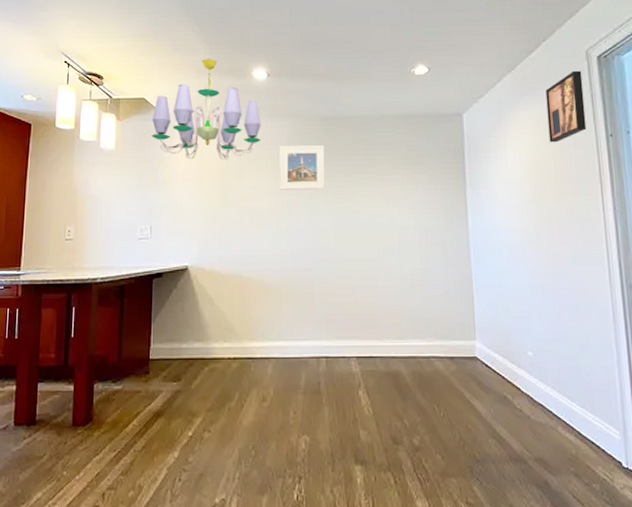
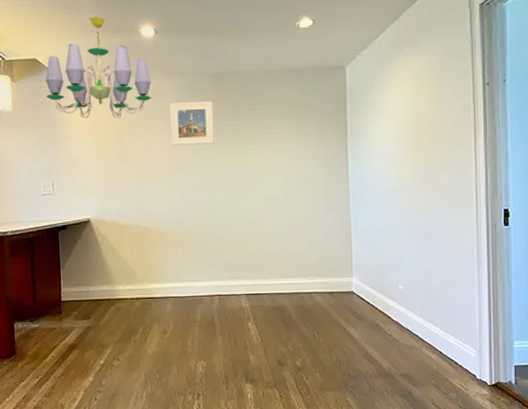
wall art: present [545,70,587,143] -> none [427,19,465,93]

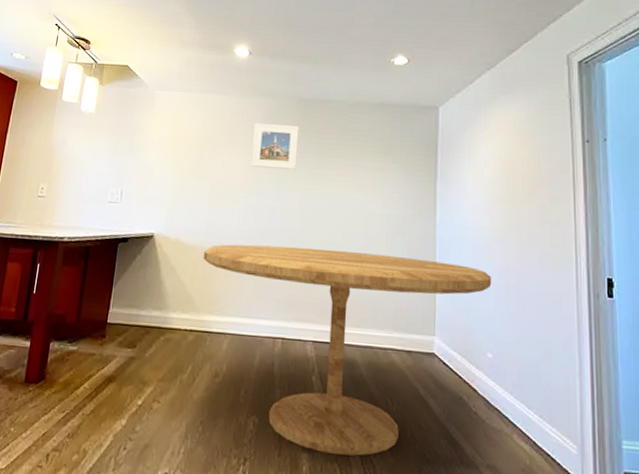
chandelier: present [45,17,152,119] -> none [130,32,239,133]
dining table: none [138,212,401,382] -> present [203,244,492,456]

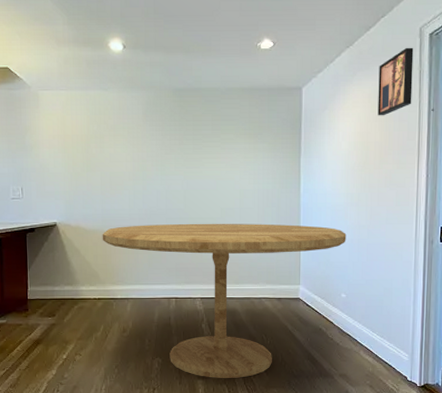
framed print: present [251,122,299,170] -> none [135,115,177,156]
wall art: none [524,73,563,144] -> present [377,47,414,116]

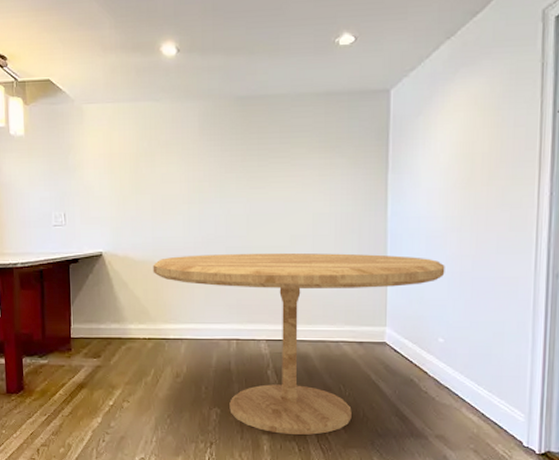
wall art: present [377,47,414,116] -> none [486,34,534,121]

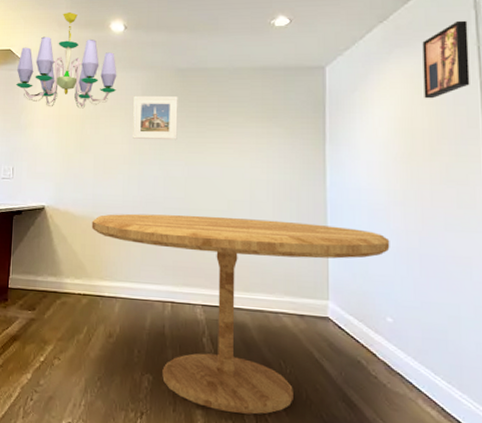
chandelier: none [59,33,172,145] -> present [15,12,117,109]
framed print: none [191,128,238,176] -> present [133,95,178,139]
wall art: none [486,34,534,121] -> present [422,20,470,99]

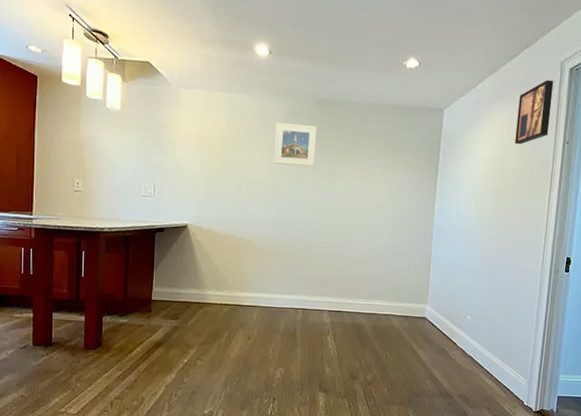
chandelier: present [15,12,117,109] -> none [155,28,261,131]
dining table: present [91,213,390,415] -> none [233,233,476,393]

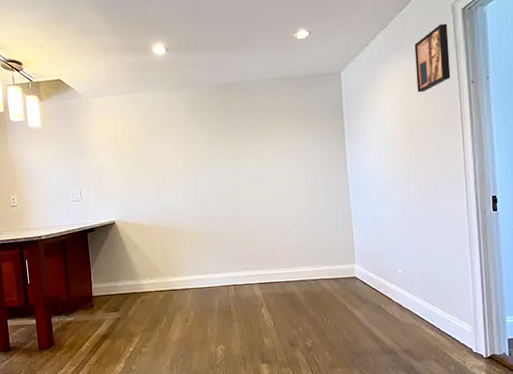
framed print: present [274,122,317,167] -> none [182,110,224,152]

